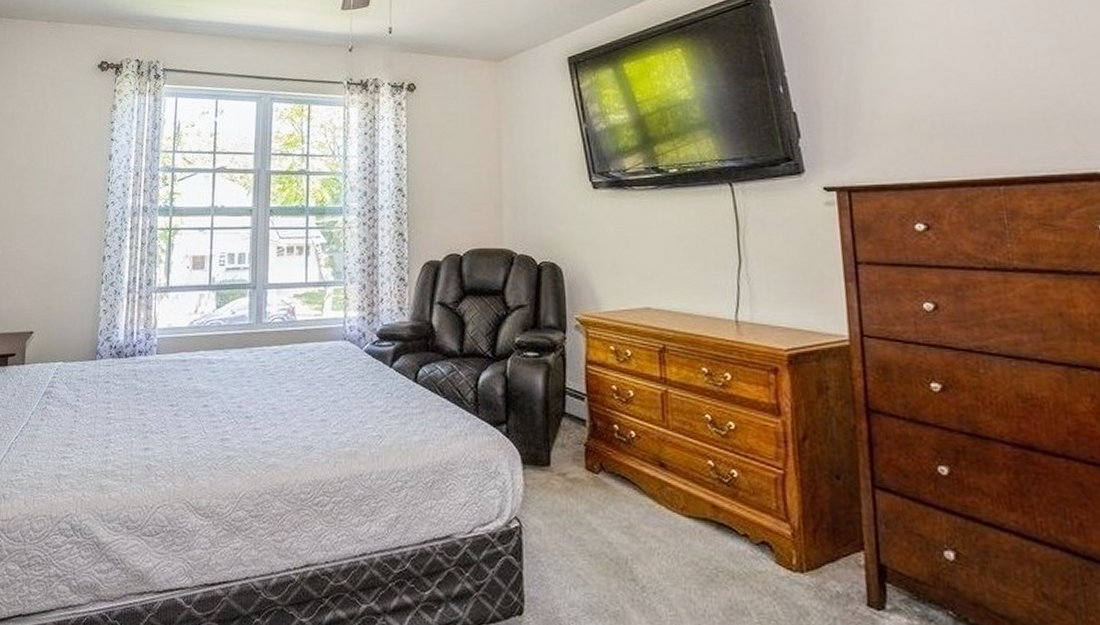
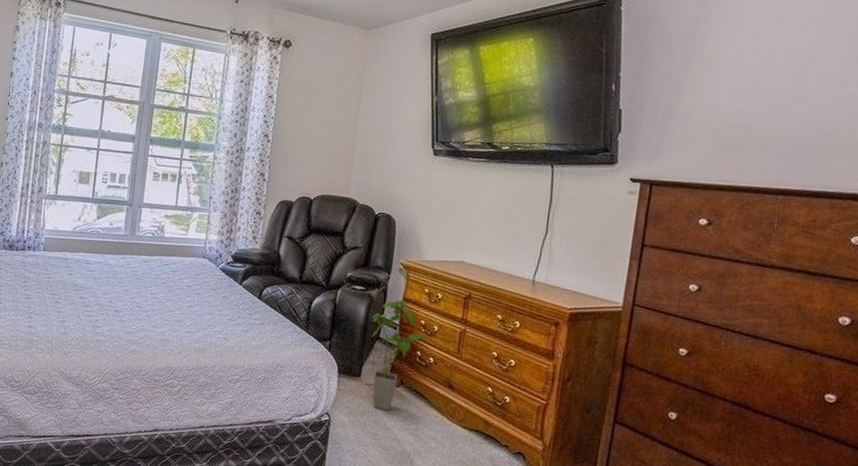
house plant: none [552,363,625,505] -> present [371,300,429,411]

